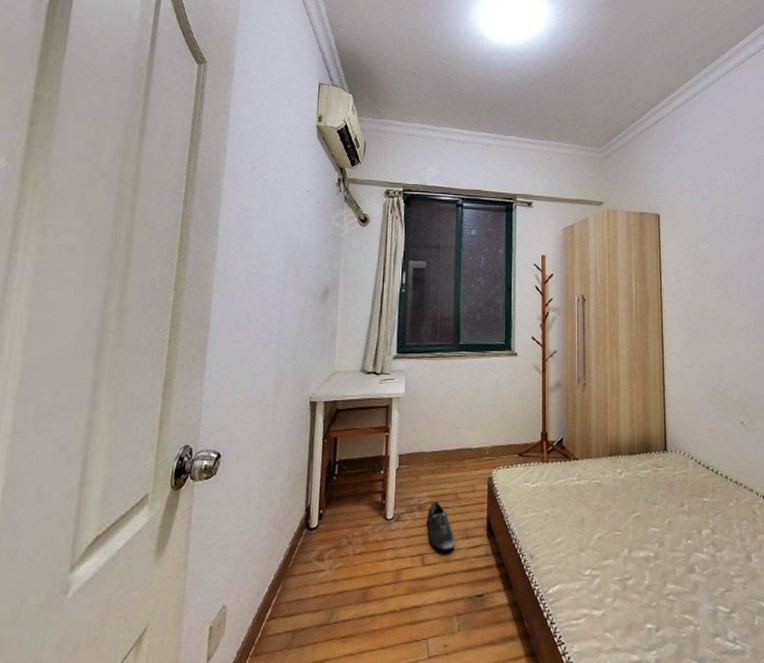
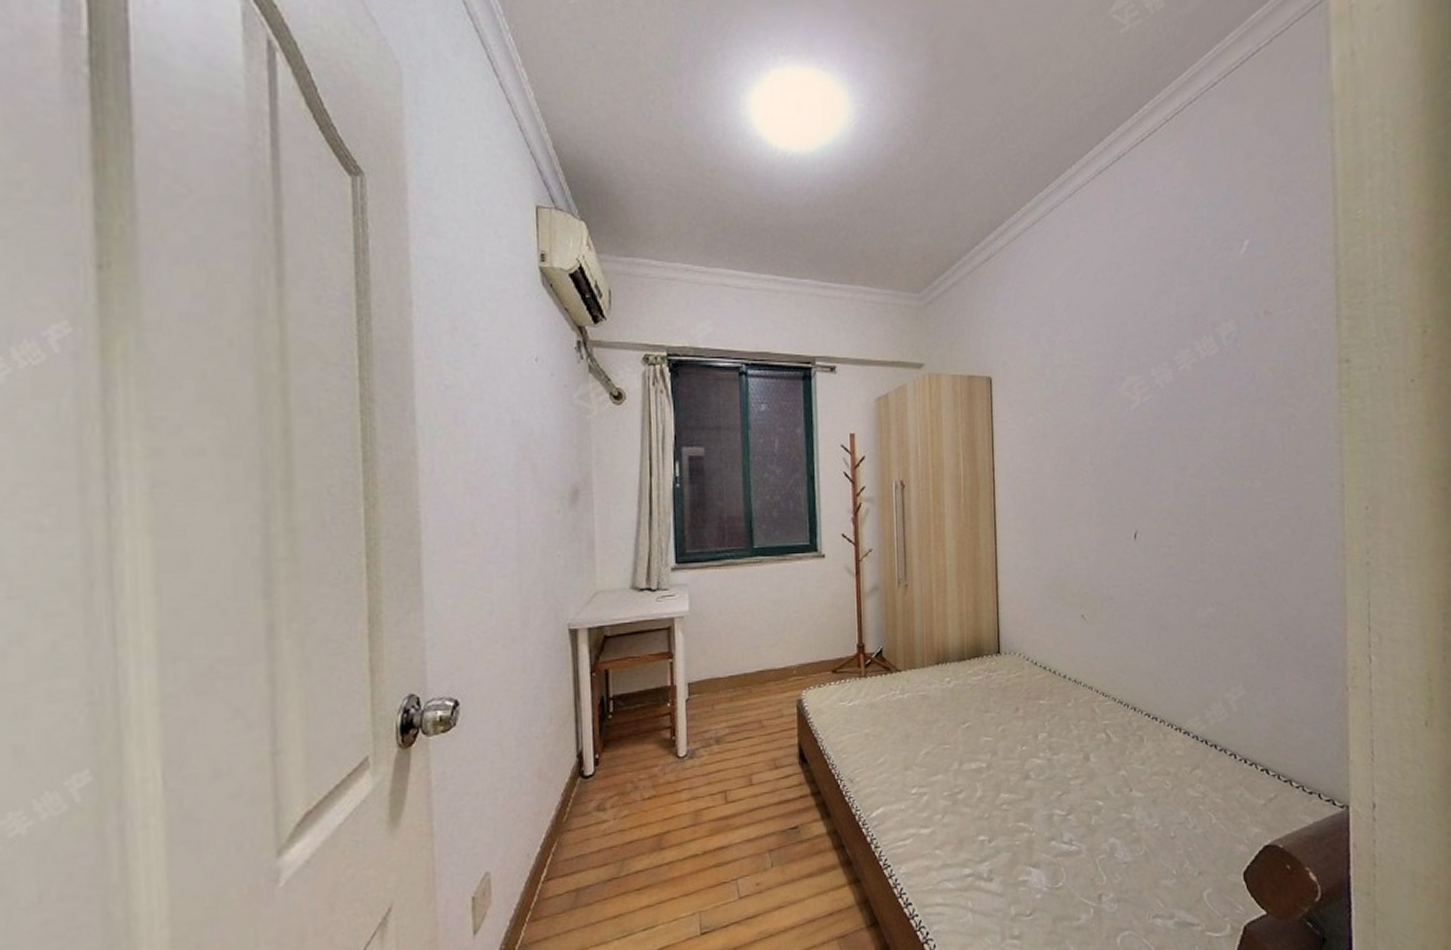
shoe: present [426,500,455,551] -> none [726,730,762,785]

